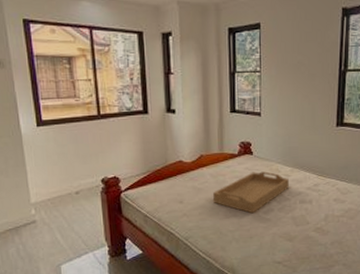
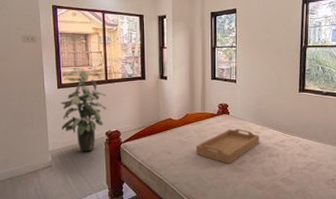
indoor plant: none [41,99,102,204] -> present [60,67,107,152]

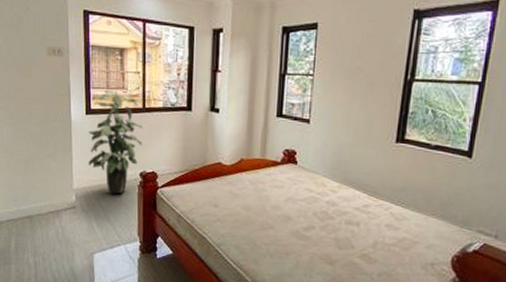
serving tray: present [195,129,259,164] -> none [249,183,335,229]

